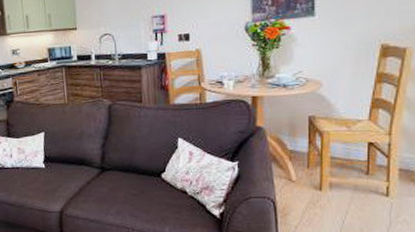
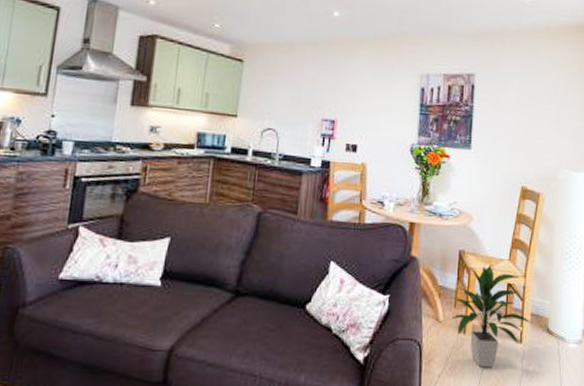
indoor plant: none [303,126,401,219] -> present [450,264,532,368]

